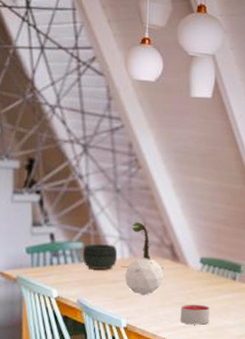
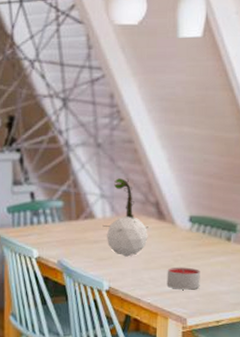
bowl: present [82,244,118,269] -> none [62,202,99,229]

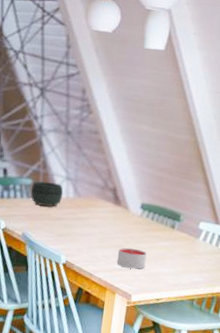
bowl: none [62,202,99,229] -> present [31,181,64,207]
plant: present [102,178,148,257] -> none [65,164,105,235]

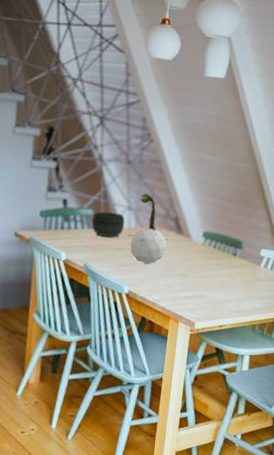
plant: none [65,164,105,235] -> present [127,193,168,265]
candle: present [117,247,147,269] -> none [179,276,209,297]

